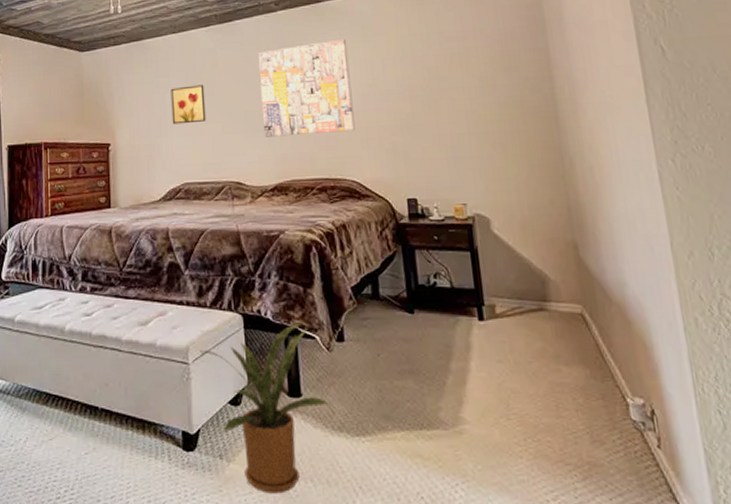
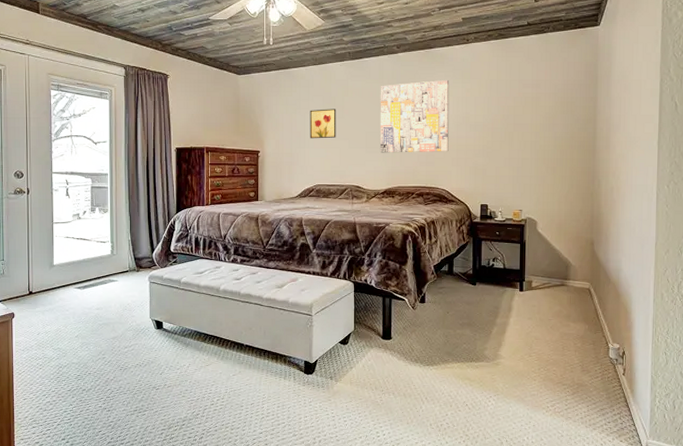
house plant: present [200,321,331,494] -> none [321,288,411,402]

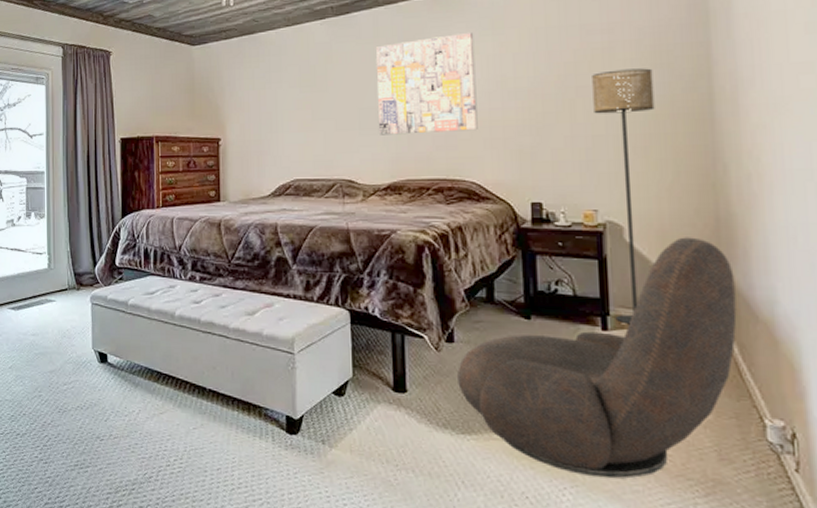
wall art: present [309,109,336,139] -> none [282,80,319,121]
armchair: none [426,228,599,388] -> present [457,237,737,479]
floor lamp: none [524,113,562,287] -> present [592,68,655,325]

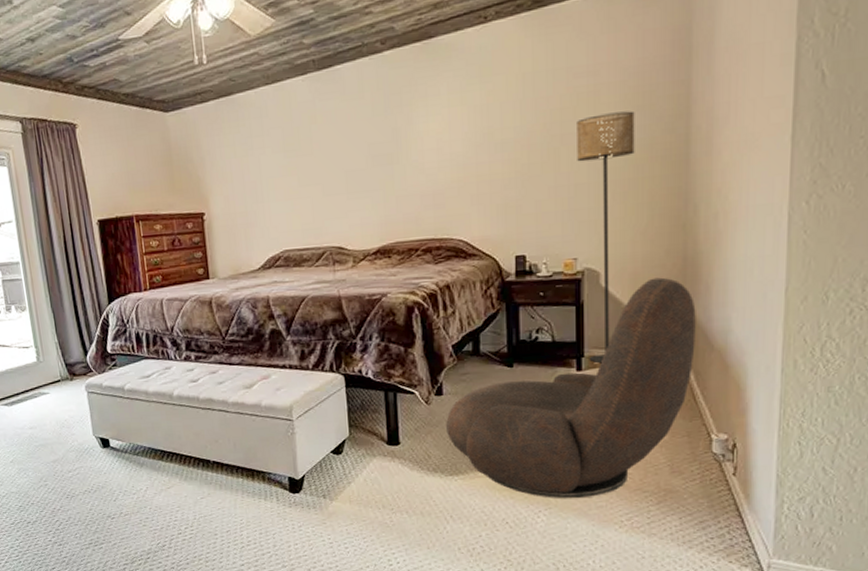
wall art: present [375,31,478,135] -> none [360,81,465,198]

